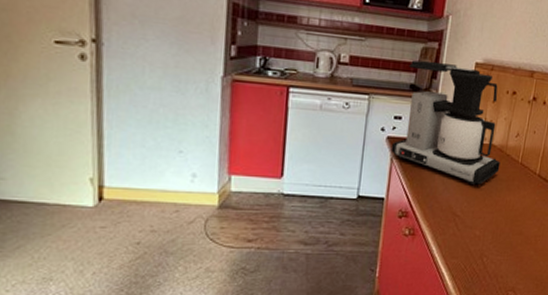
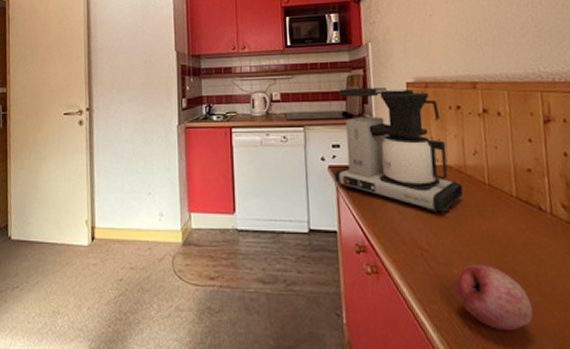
fruit: none [474,227,527,277] -> present [455,264,534,331]

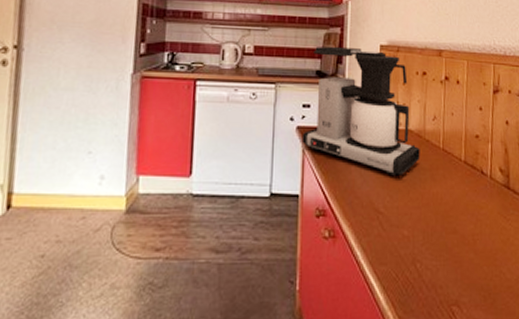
fruit: present [455,264,534,331] -> none [405,225,468,288]

